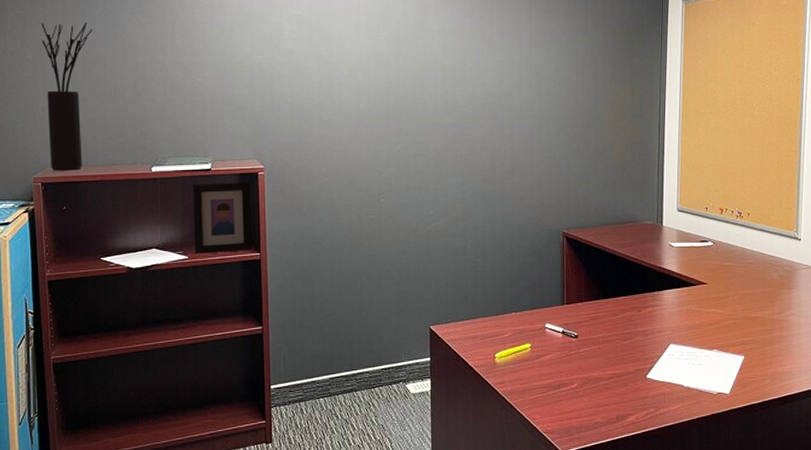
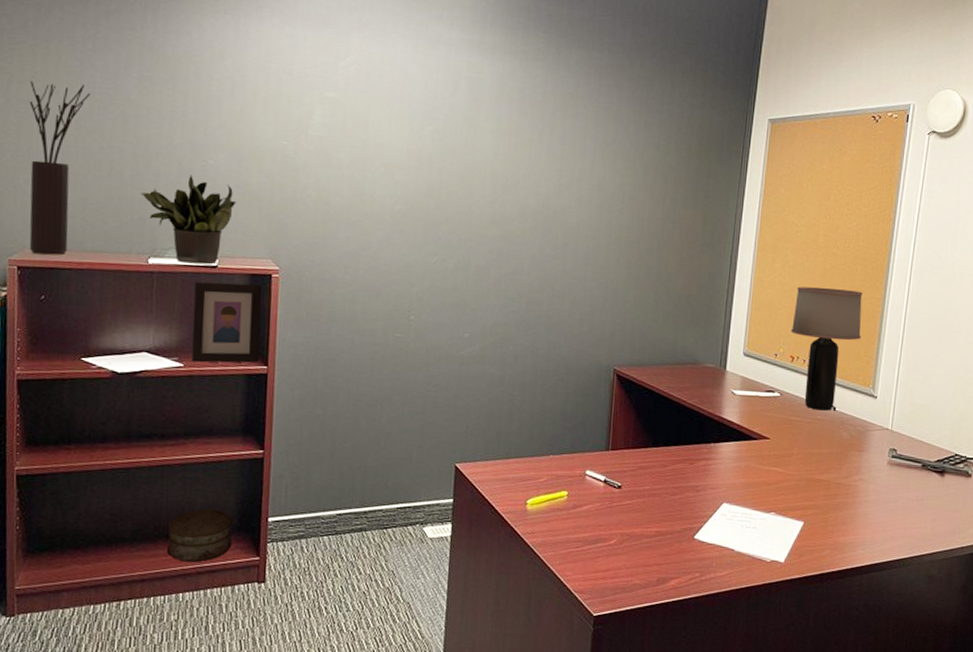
potted plant: none [141,91,223,169] -> present [140,174,237,264]
decorative box: none [185,381,241,429] -> present [167,509,233,562]
table lamp: none [718,145,782,255] -> present [790,286,863,411]

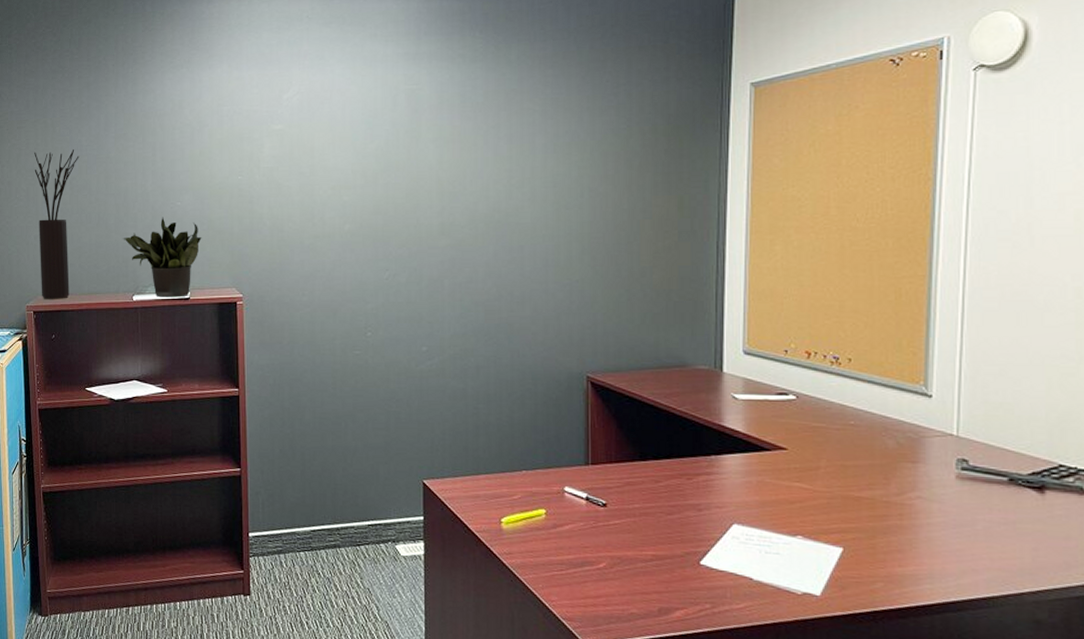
decorative box: present [167,509,233,562] -> none [163,524,219,574]
picture frame: present [191,282,262,363] -> none [172,313,231,388]
table lamp: present [790,286,863,411] -> none [802,268,902,415]

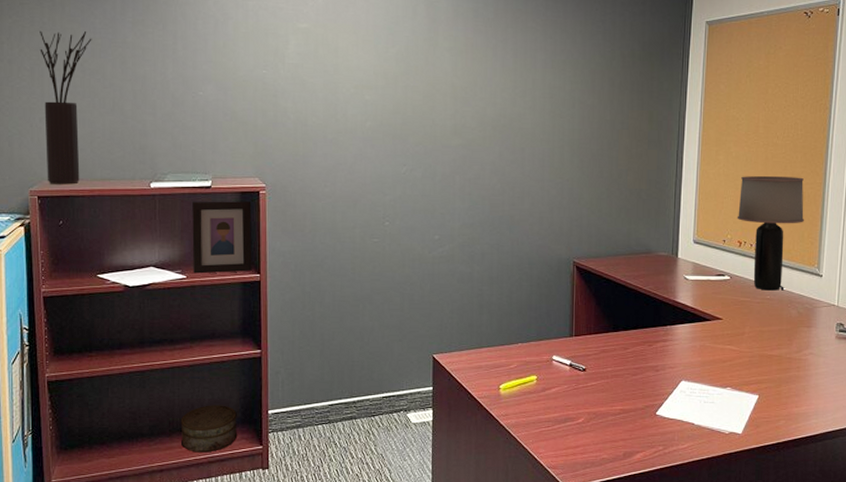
potted plant: present [123,217,202,298] -> none [140,105,225,186]
decorative box: none [163,524,219,574] -> present [180,405,238,453]
picture frame: none [172,313,231,388] -> present [192,201,252,274]
table lamp: none [802,268,902,415] -> present [737,175,805,291]

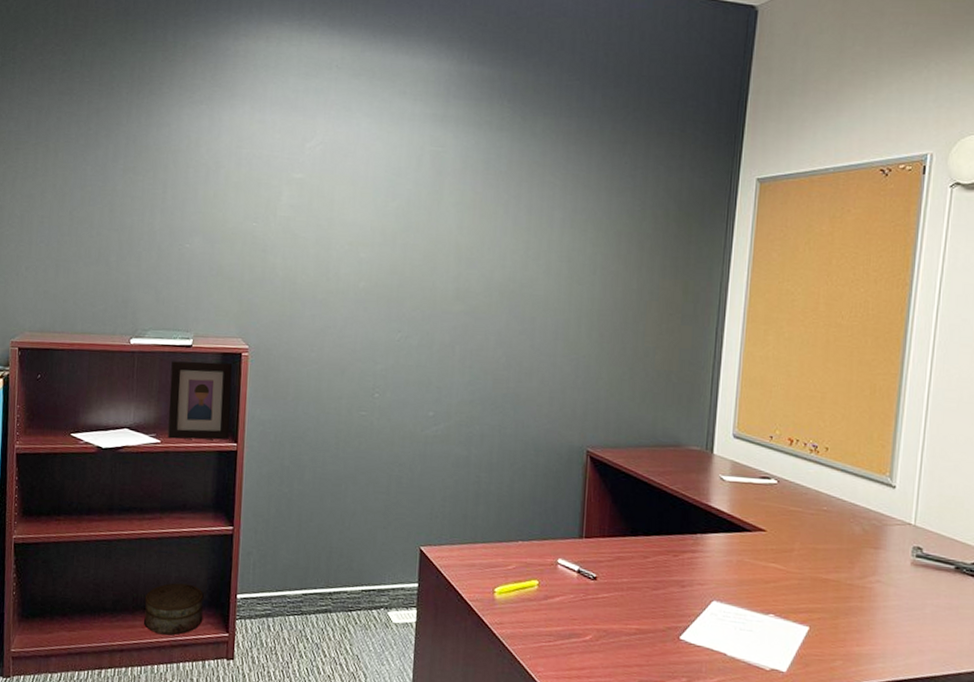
vase: present [40,30,92,185] -> none [28,176,83,337]
table lamp: present [737,175,805,291] -> none [788,361,875,502]

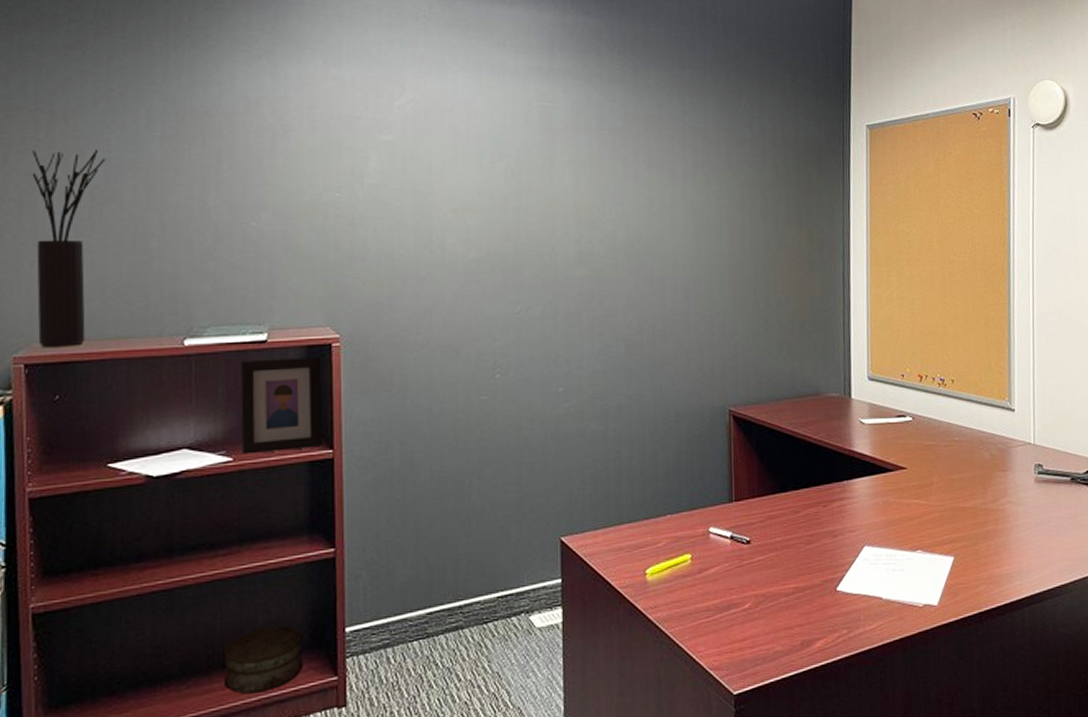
vase: none [28,176,83,337] -> present [32,150,106,348]

